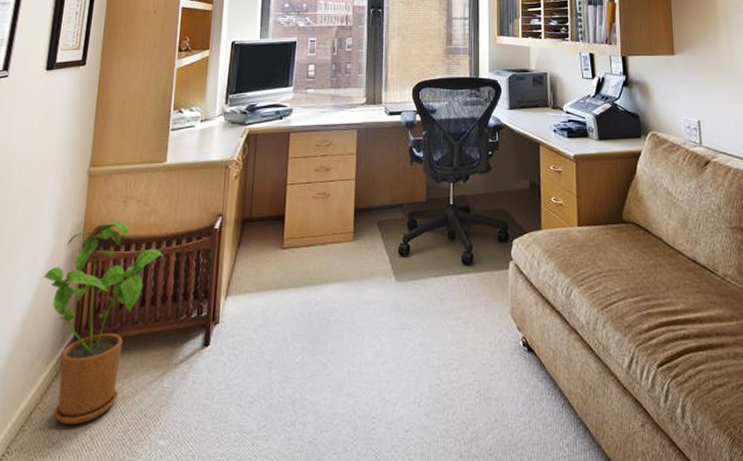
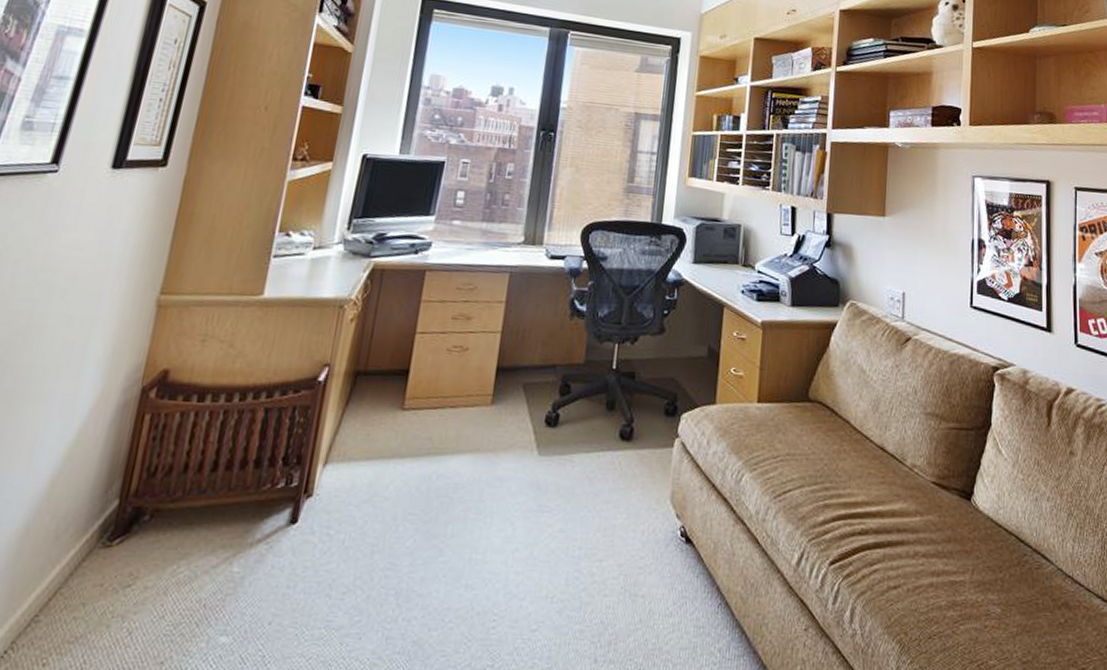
house plant: present [44,221,164,426] -> none [80,364,249,616]

